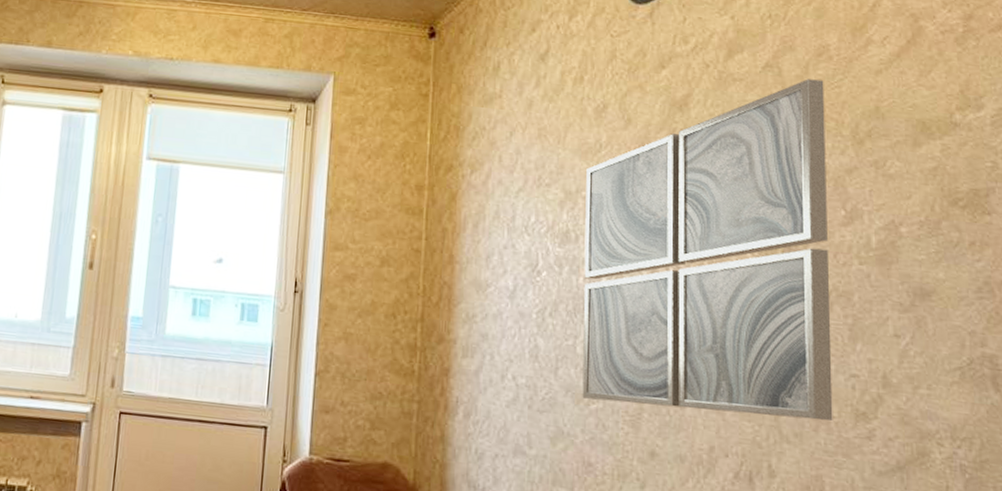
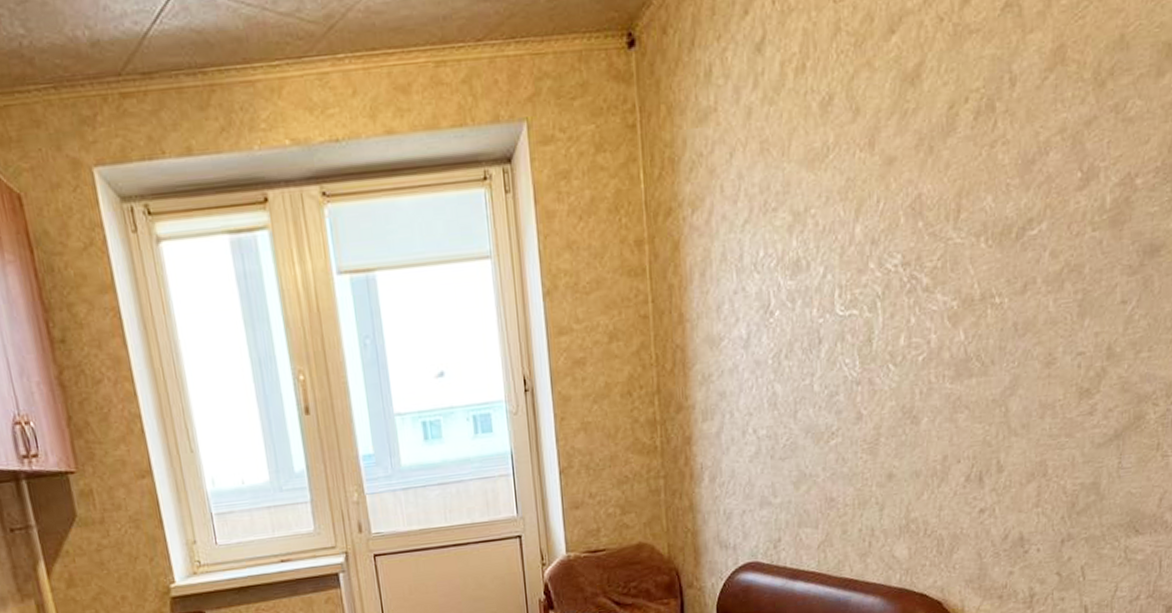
wall art: present [582,79,833,422] -> none [814,12,1068,436]

